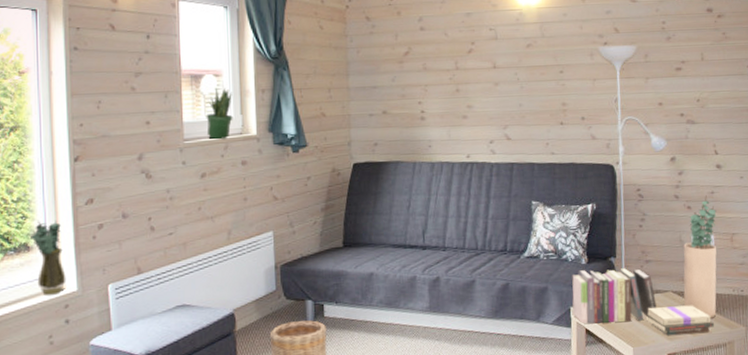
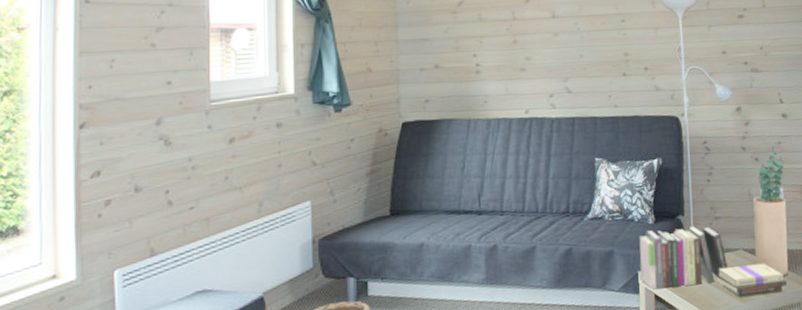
vase: present [31,221,66,297] -> none [21,198,63,288]
planter: present [206,87,233,140] -> none [237,42,268,100]

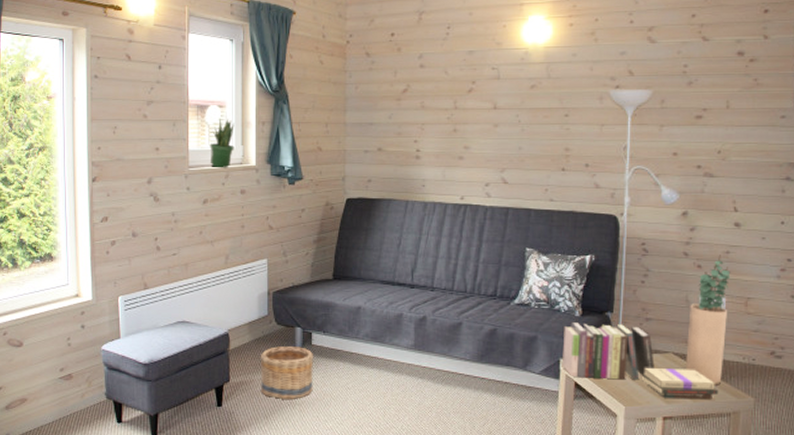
planter: none [237,42,268,100] -> present [209,118,234,168]

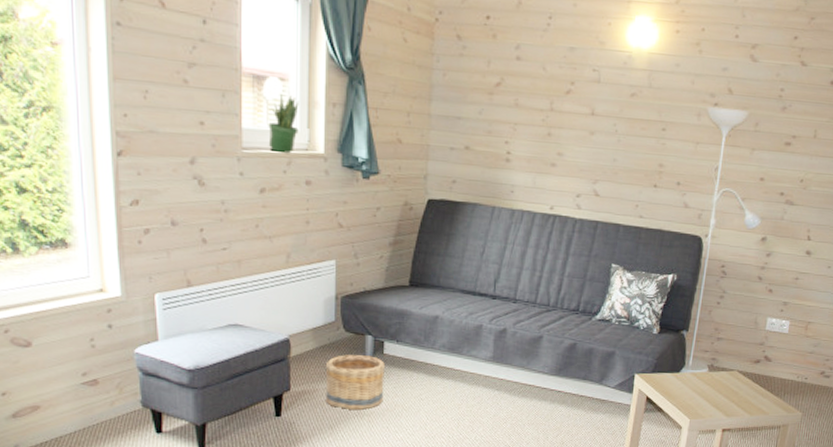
books: present [563,321,655,380] -> none [637,338,721,395]
books: present [642,367,718,400] -> none [708,383,773,414]
vase: present [685,255,731,385] -> none [746,280,797,401]

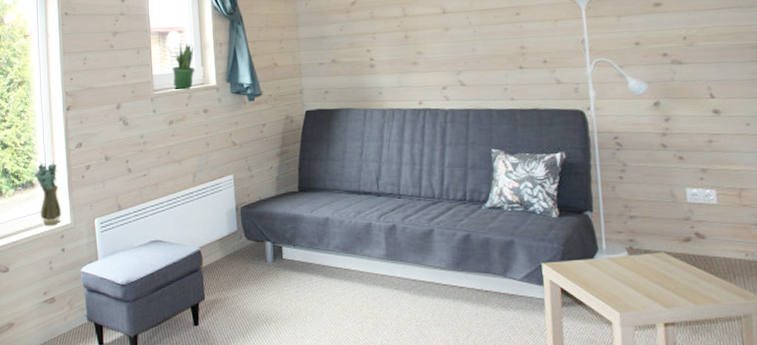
vase: none [68,216,109,298] -> present [34,161,62,227]
basket: present [325,355,386,410] -> none [232,261,288,316]

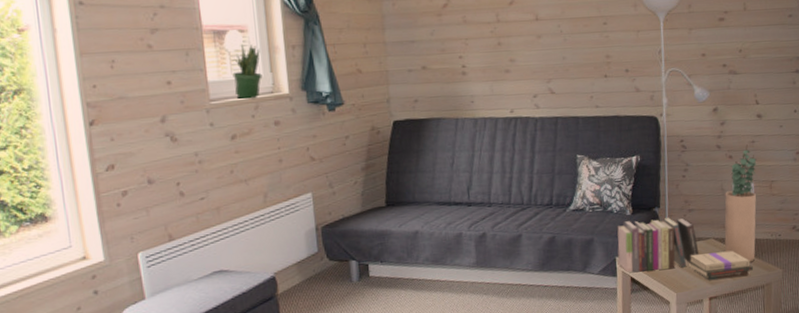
vase: present [34,161,62,227] -> none [47,189,91,268]
books: none [541,223,647,284] -> present [617,217,699,273]
books: none [634,268,723,303] -> present [689,250,753,280]
vase: none [676,144,725,286] -> present [724,144,757,263]

